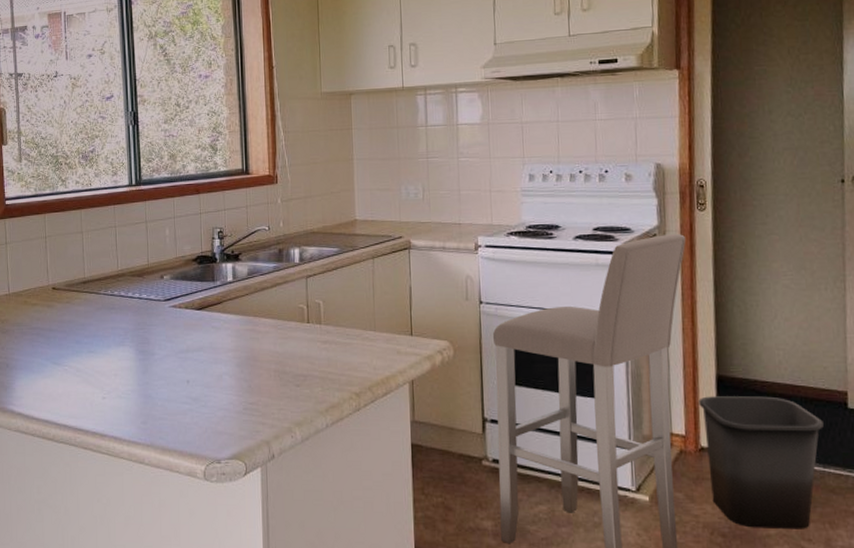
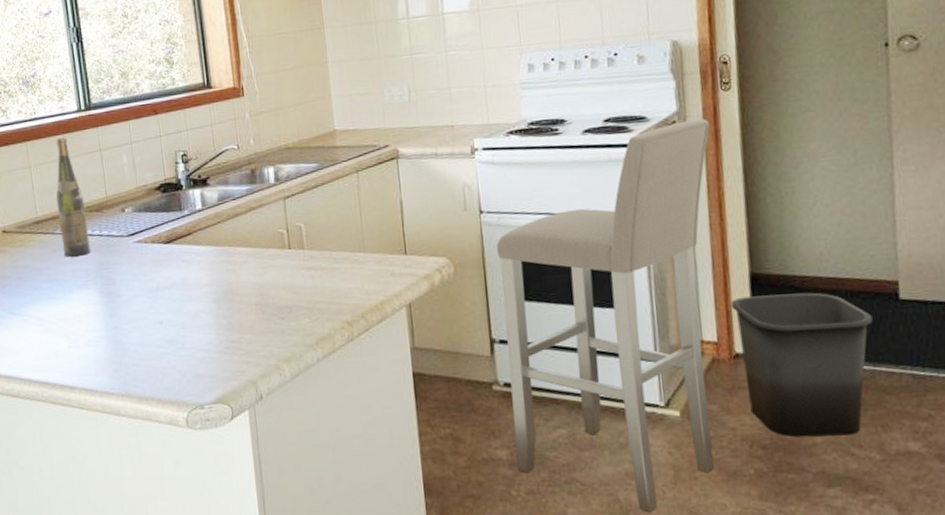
wine bottle: none [103,208,130,316] -> present [56,137,91,257]

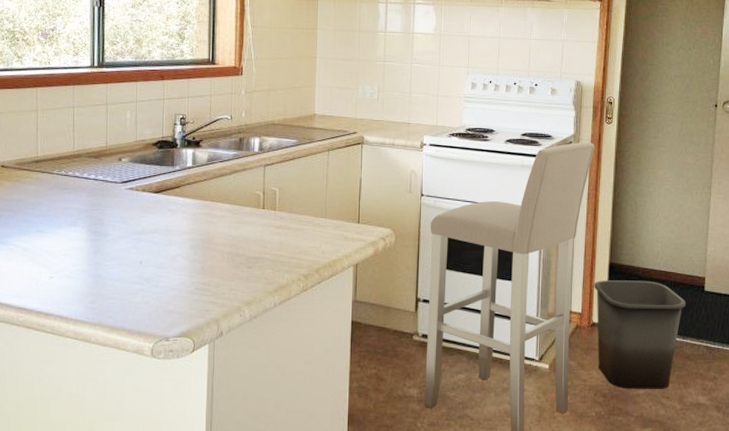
wine bottle: present [56,137,91,257] -> none [57,88,85,196]

